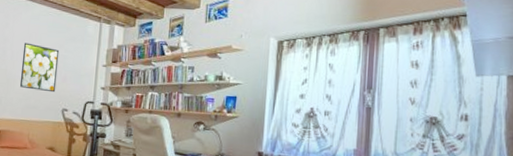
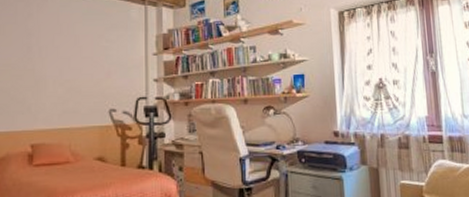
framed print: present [20,42,60,93] -> none [53,35,99,92]

